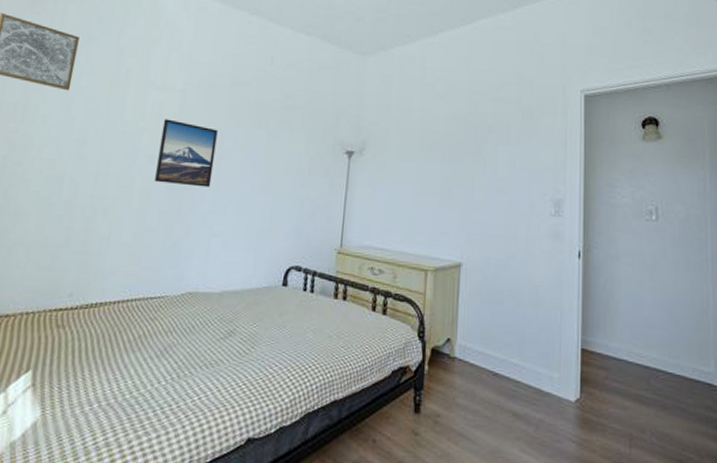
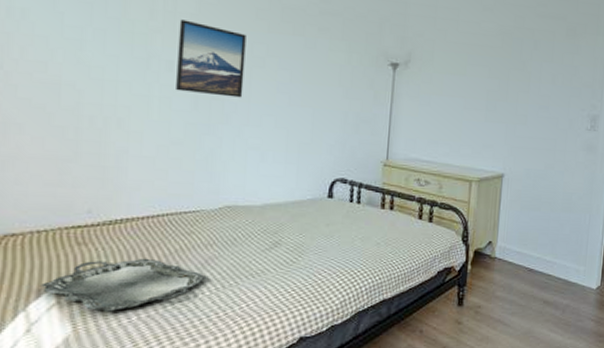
serving tray: none [21,342,165,398] -> present [41,258,207,312]

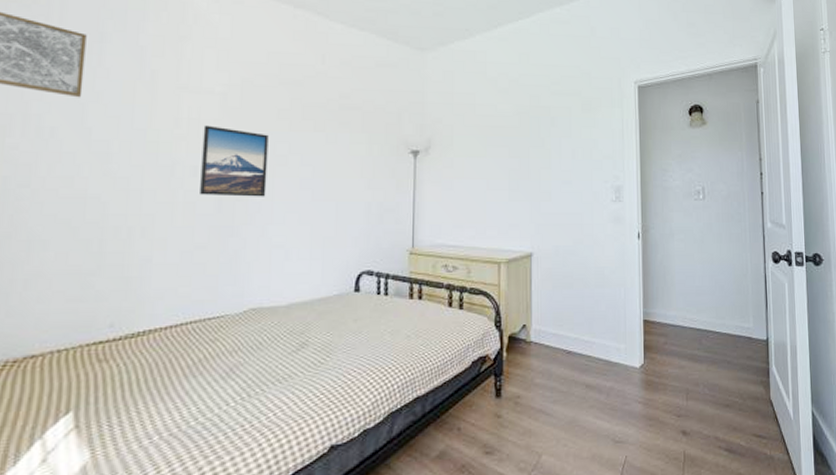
serving tray: present [41,258,207,312] -> none [59,370,232,433]

